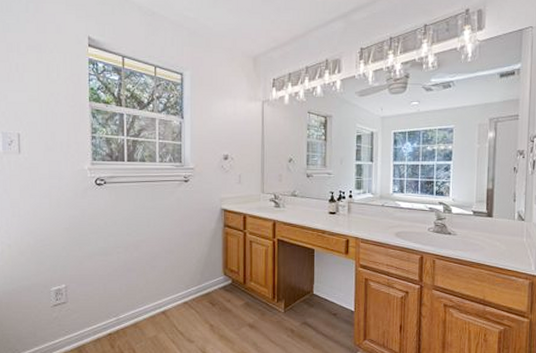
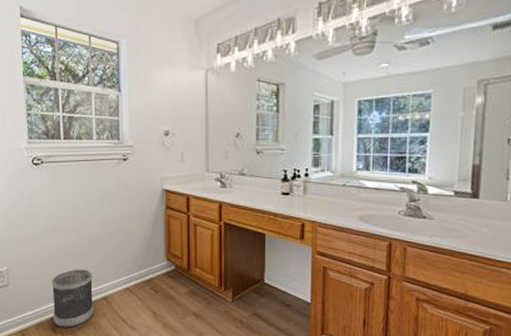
wastebasket: none [110,285,152,342] -> present [51,269,93,328]

